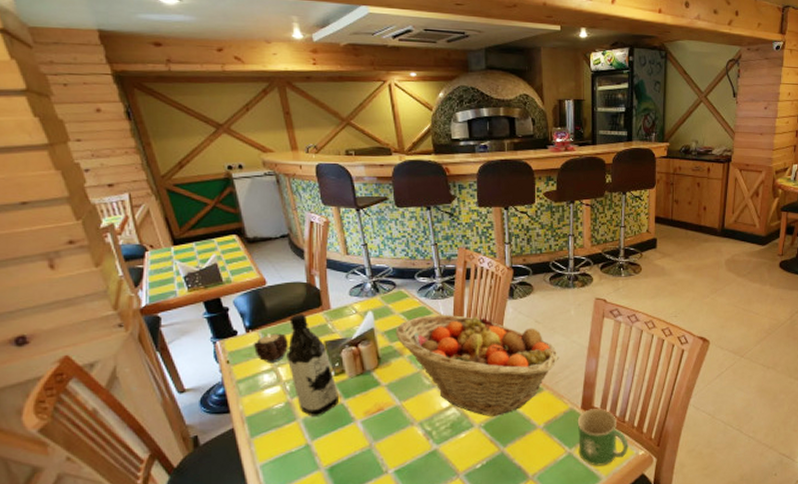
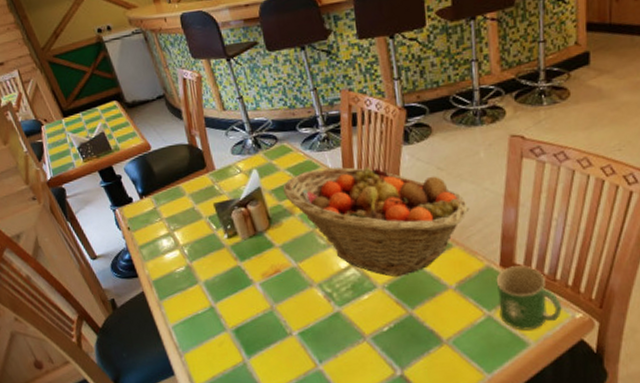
candle: present [253,333,289,364] -> none [148,198,182,229]
water bottle: present [287,314,339,417] -> none [177,176,235,279]

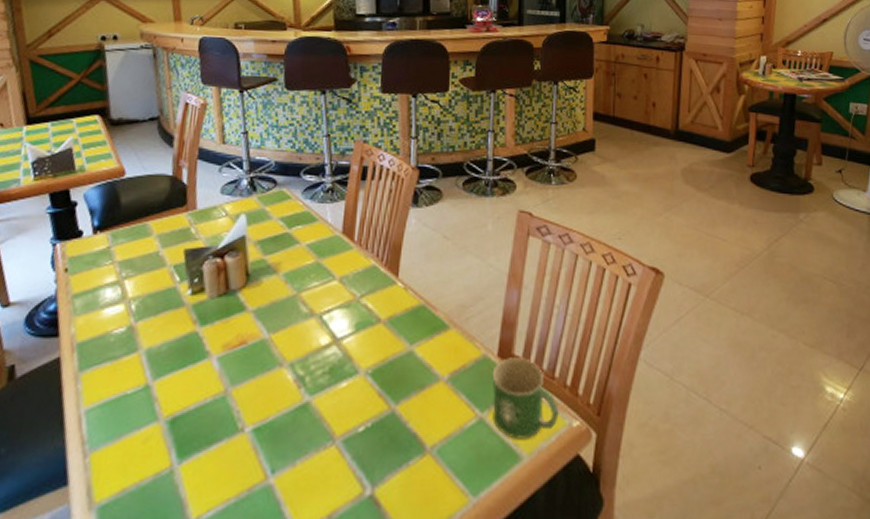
fruit basket: present [282,166,470,277] -> none [271,222,472,360]

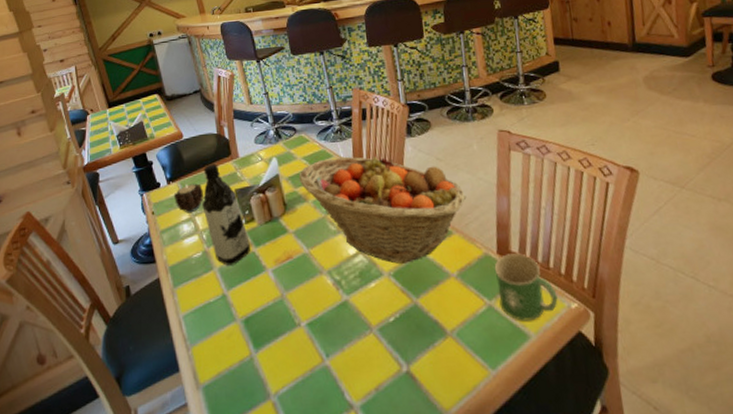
candle: none [99,236,142,275] -> present [173,183,204,214]
water bottle: none [136,213,194,347] -> present [202,163,250,266]
fruit basket: none [271,222,472,360] -> present [299,156,467,264]

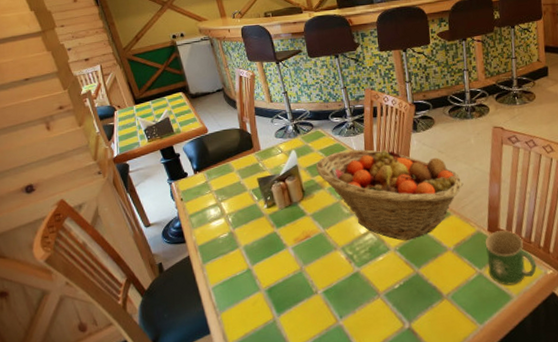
candle: present [173,183,204,214] -> none [200,173,229,200]
water bottle: present [202,163,250,266] -> none [227,155,272,244]

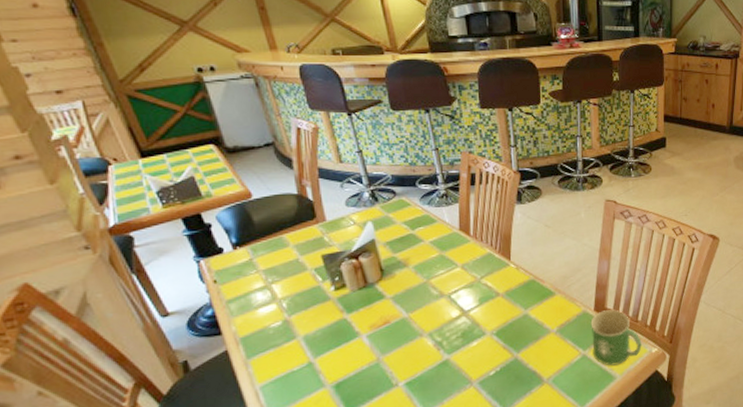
fruit basket: present [315,149,464,240] -> none [398,221,571,323]

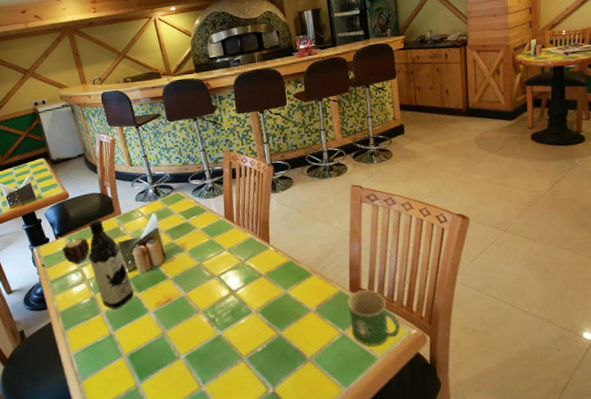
candle: none [242,249,283,281] -> present [62,238,90,265]
water bottle: none [280,227,341,334] -> present [89,220,134,309]

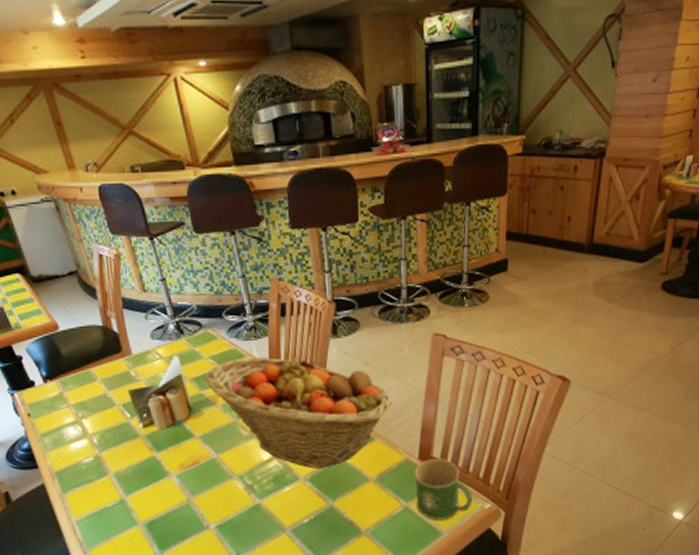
candle: present [62,238,90,265] -> none [52,383,92,416]
water bottle: present [89,220,134,309] -> none [88,361,151,471]
fruit basket: none [176,210,324,302] -> present [205,356,393,469]

